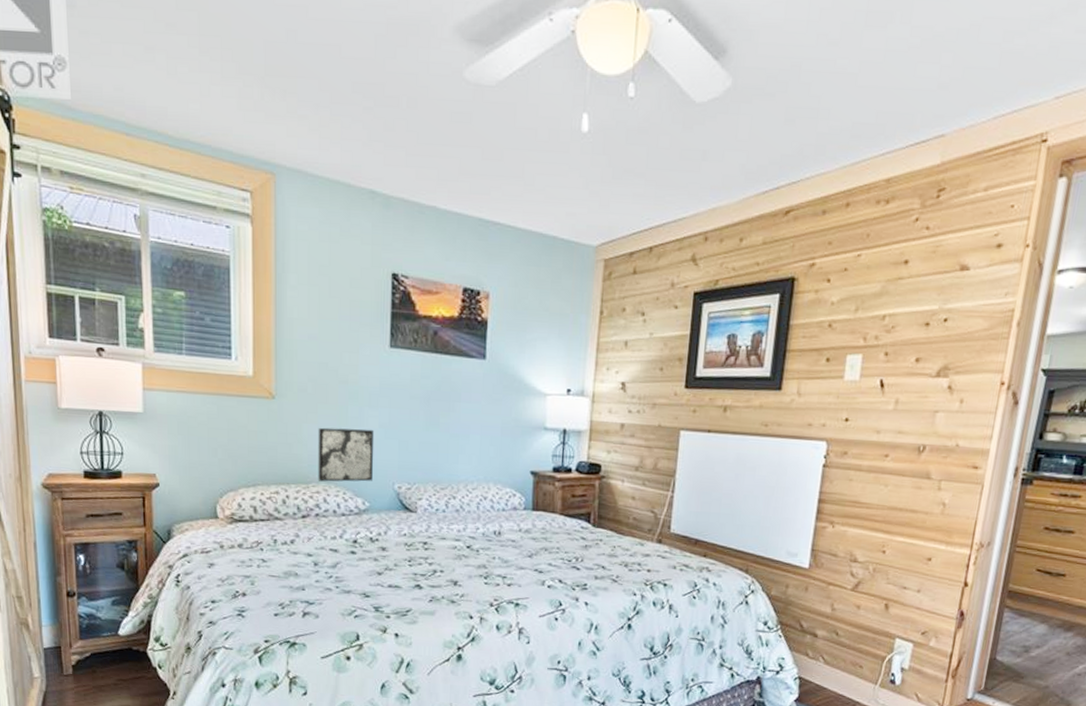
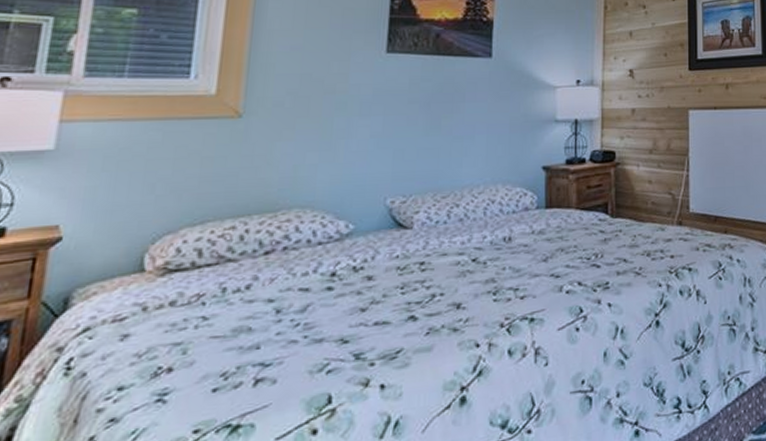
wall art: present [317,427,375,482] -> none [289,140,365,207]

